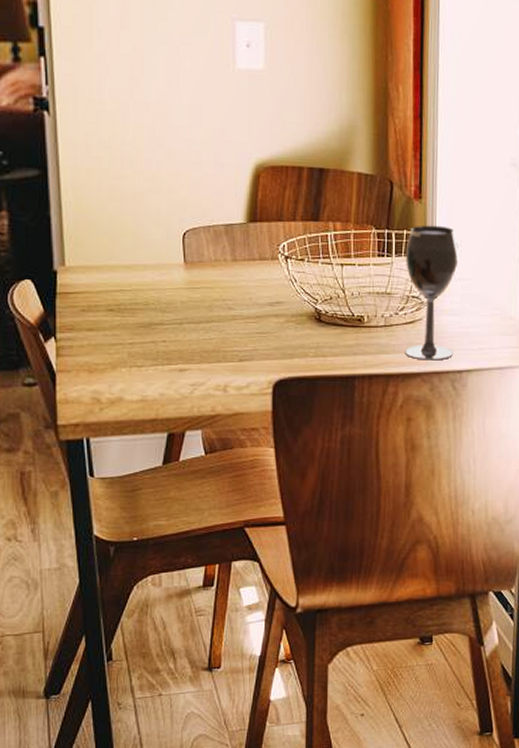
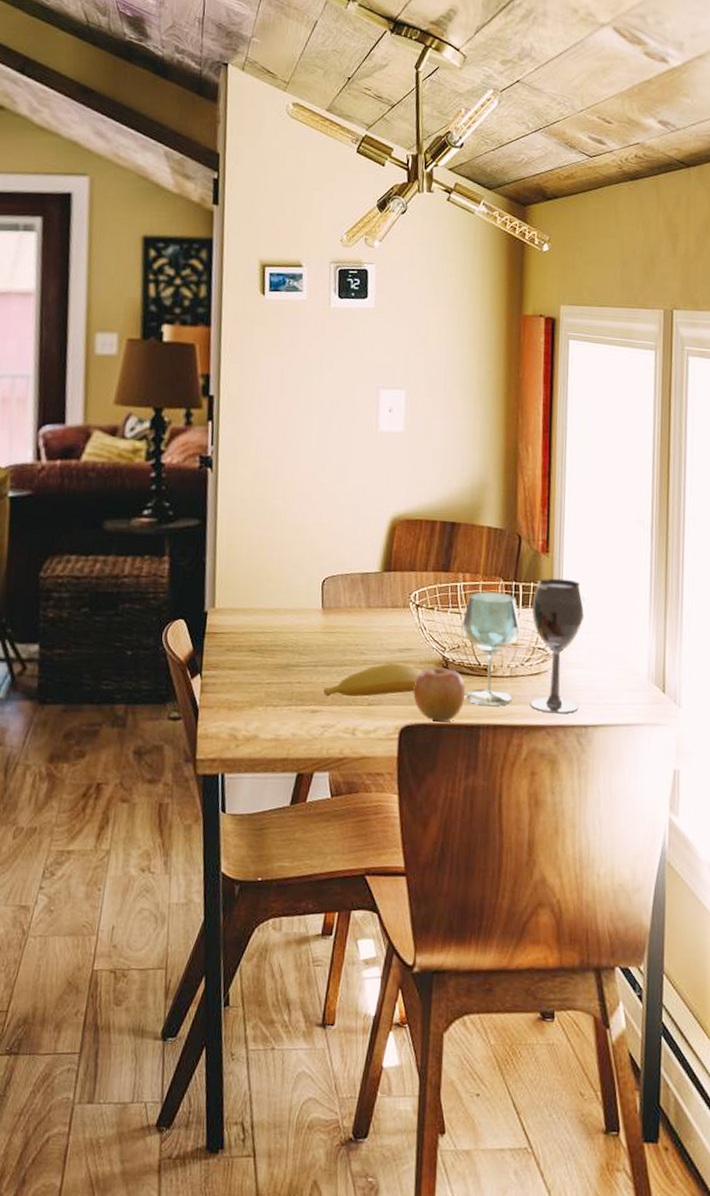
banana: none [191,318,294,355] -> present [324,663,422,697]
apple: none [286,319,340,373] -> present [413,667,466,721]
wine glass: none [333,240,394,356] -> present [461,591,520,706]

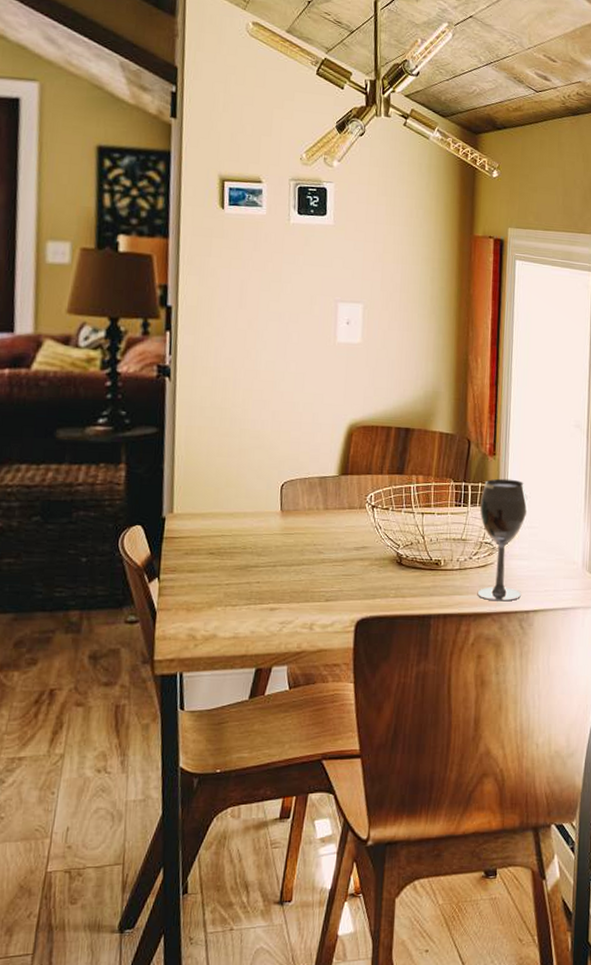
banana: present [324,663,422,697] -> none [282,561,378,595]
apple: present [413,667,466,721] -> none [369,563,418,613]
wine glass: present [461,591,520,706] -> none [414,491,469,597]

